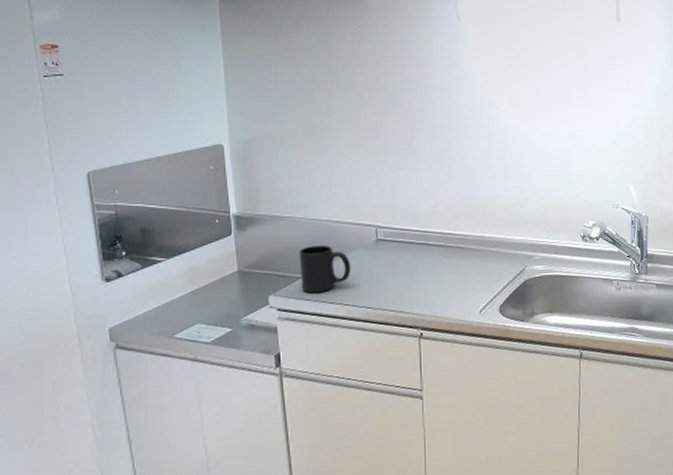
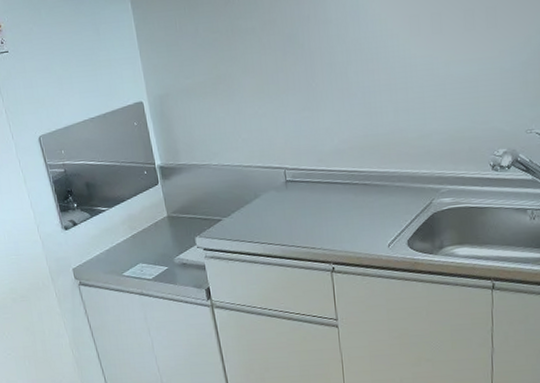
mug: present [299,244,351,293] -> none [217,188,265,234]

